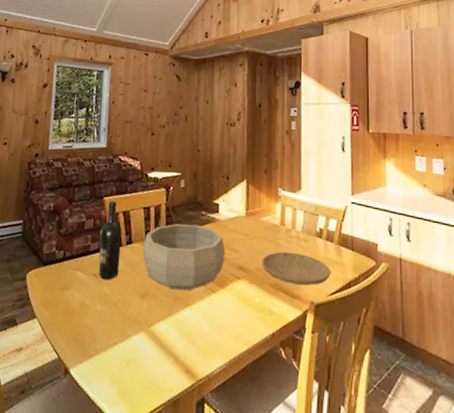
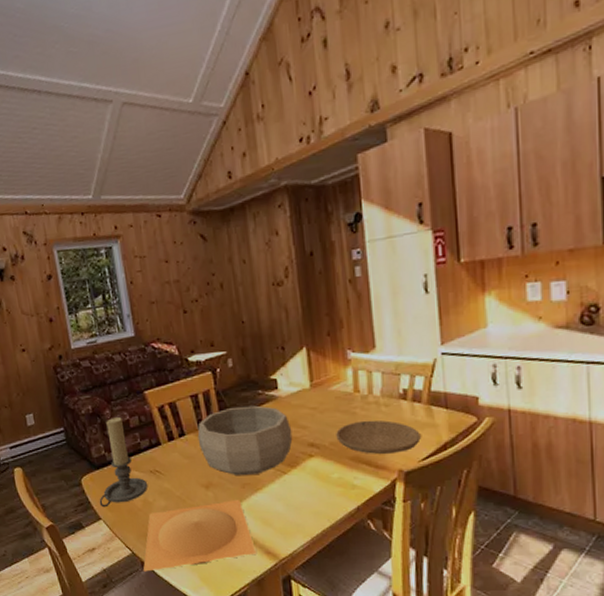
candle holder: none [38,218,89,306] -> present [99,417,148,508]
plate: none [64,313,177,380] -> present [142,500,256,572]
wine bottle: present [98,201,122,280] -> none [148,393,177,476]

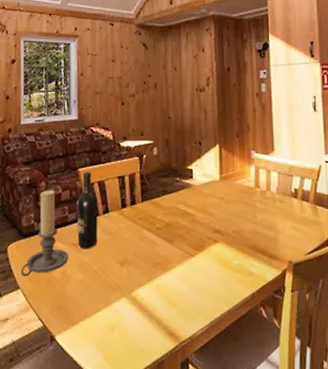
plate: present [142,500,256,572] -> none [51,278,159,347]
wine bottle: none [148,393,177,476] -> present [77,172,98,249]
decorative bowl: present [197,405,293,476] -> none [119,190,202,256]
plate: present [336,420,421,454] -> none [238,213,308,245]

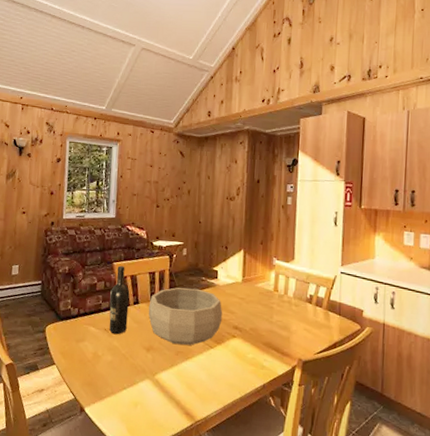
candle holder: present [21,190,69,277] -> none [56,280,101,355]
decorative bowl: none [119,190,202,256] -> present [148,287,223,345]

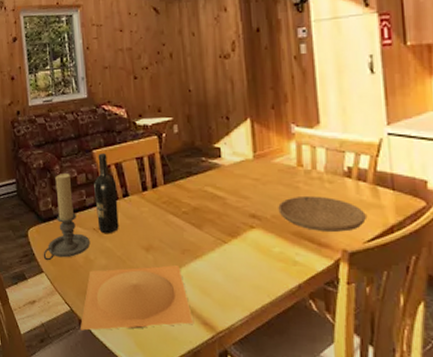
candle holder: none [56,280,101,355] -> present [43,174,91,261]
plate: none [80,364,178,417] -> present [80,265,193,331]
decorative bowl: present [148,287,223,345] -> none [141,172,234,242]
plate: none [255,314,318,345] -> present [278,195,366,232]

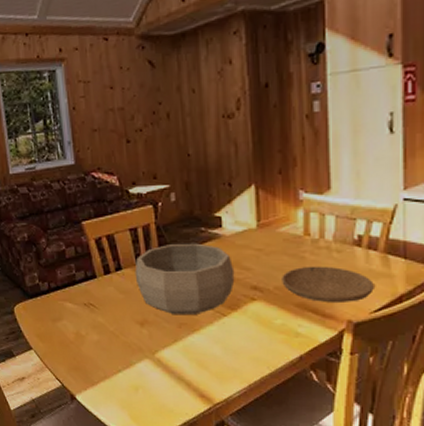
candle holder: present [43,174,91,261] -> none [31,247,82,338]
plate: present [80,265,193,331] -> none [72,339,189,406]
wine bottle: present [94,153,119,234] -> none [84,225,112,309]
decorative bowl: none [141,172,234,242] -> present [134,243,235,315]

